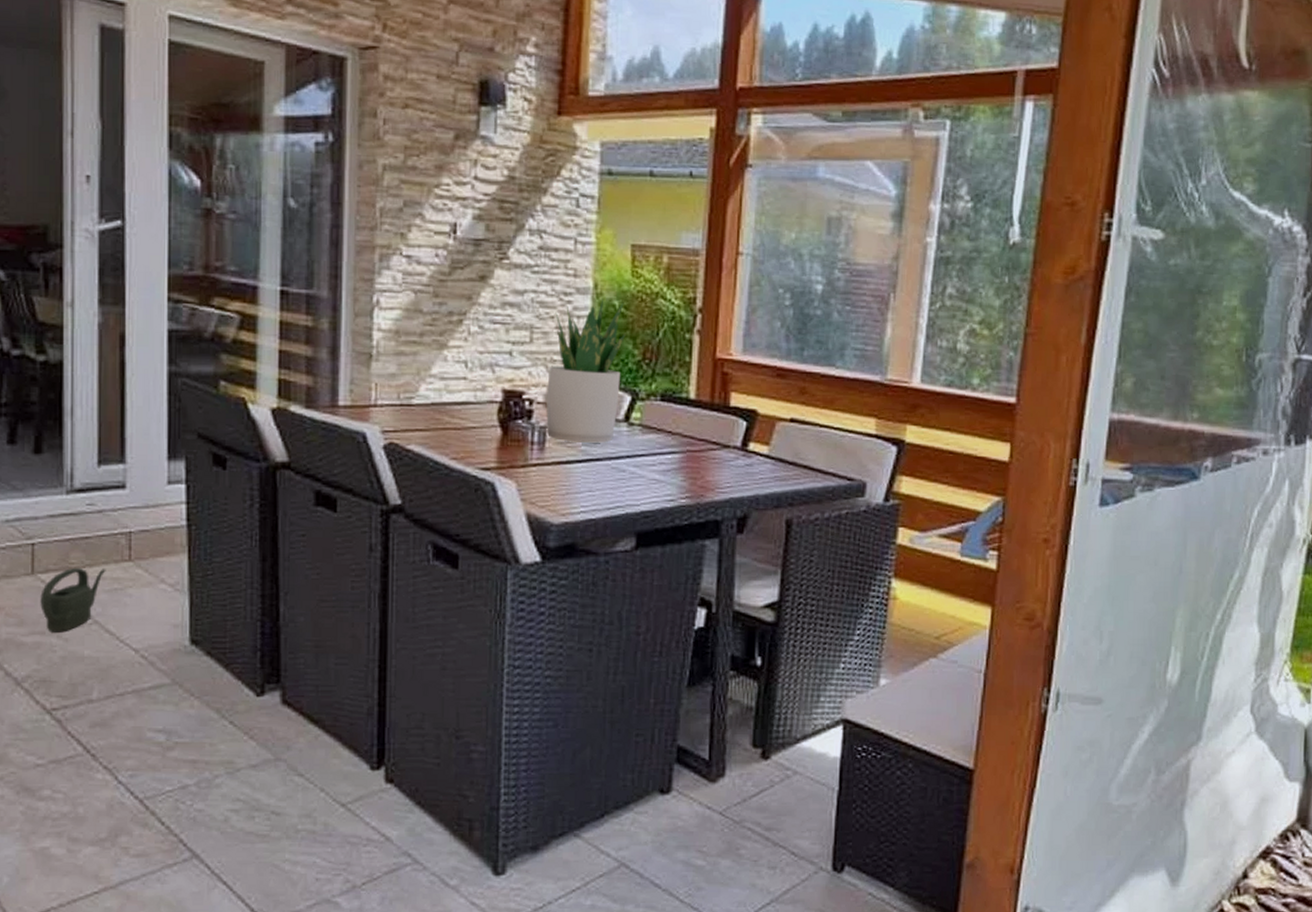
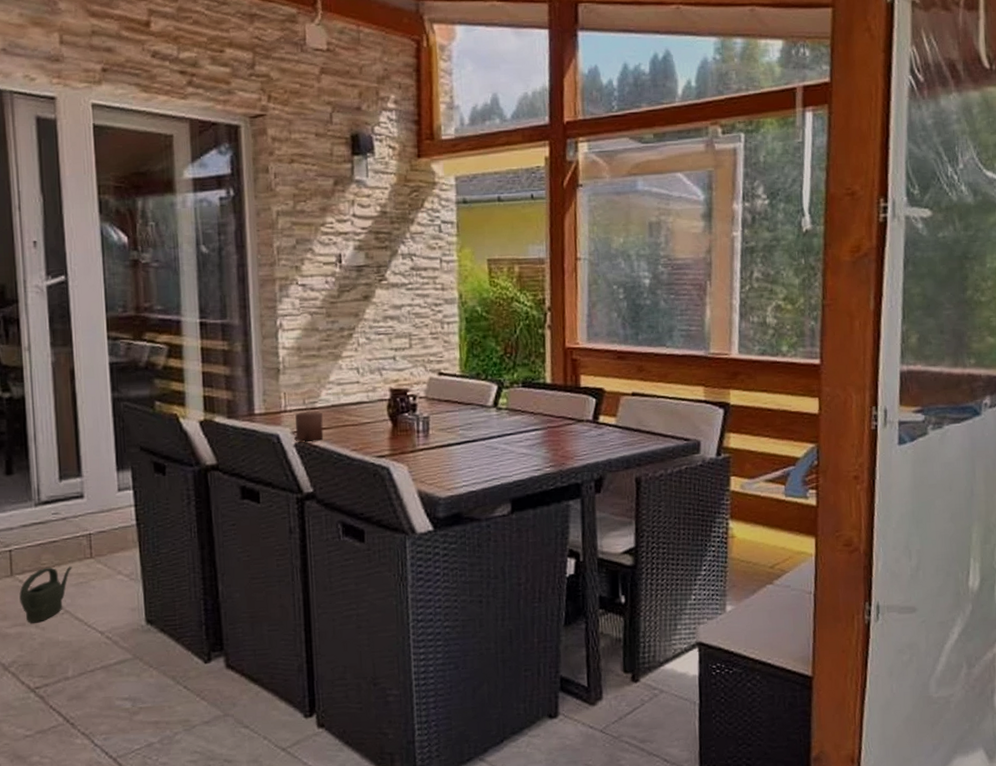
candle: none [385,401,419,444] -> present [295,406,324,442]
planter: present [546,299,626,443] -> none [427,306,489,428]

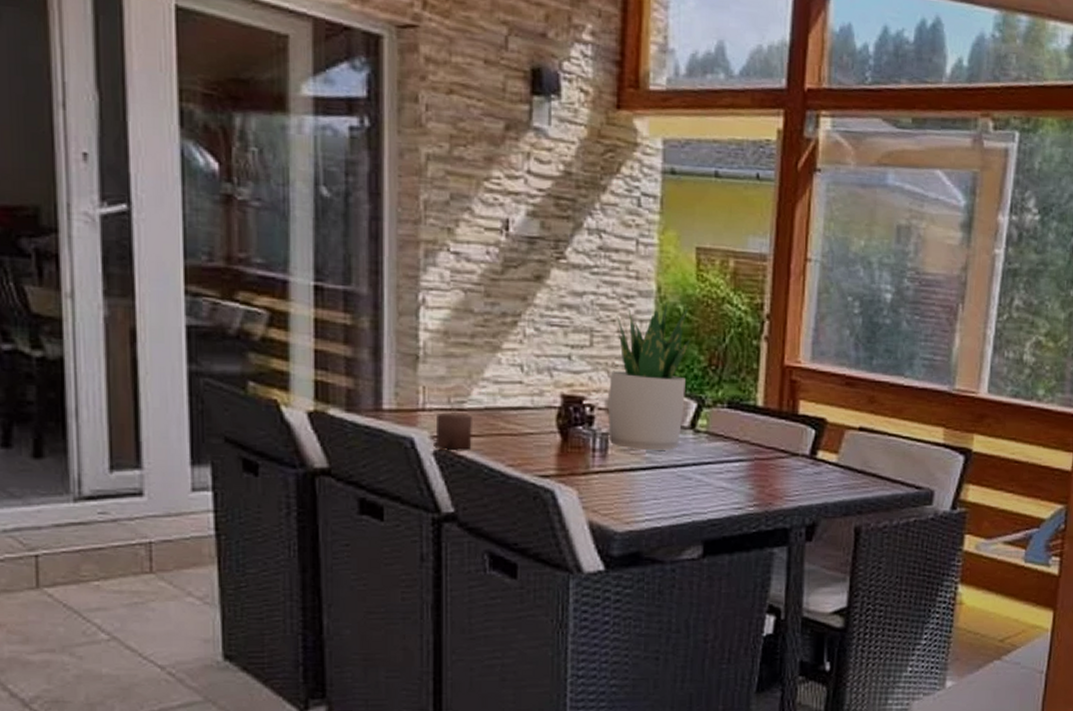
watering can: present [19,566,72,623] -> none [48,580,124,650]
planter: none [427,306,489,428] -> present [608,303,691,450]

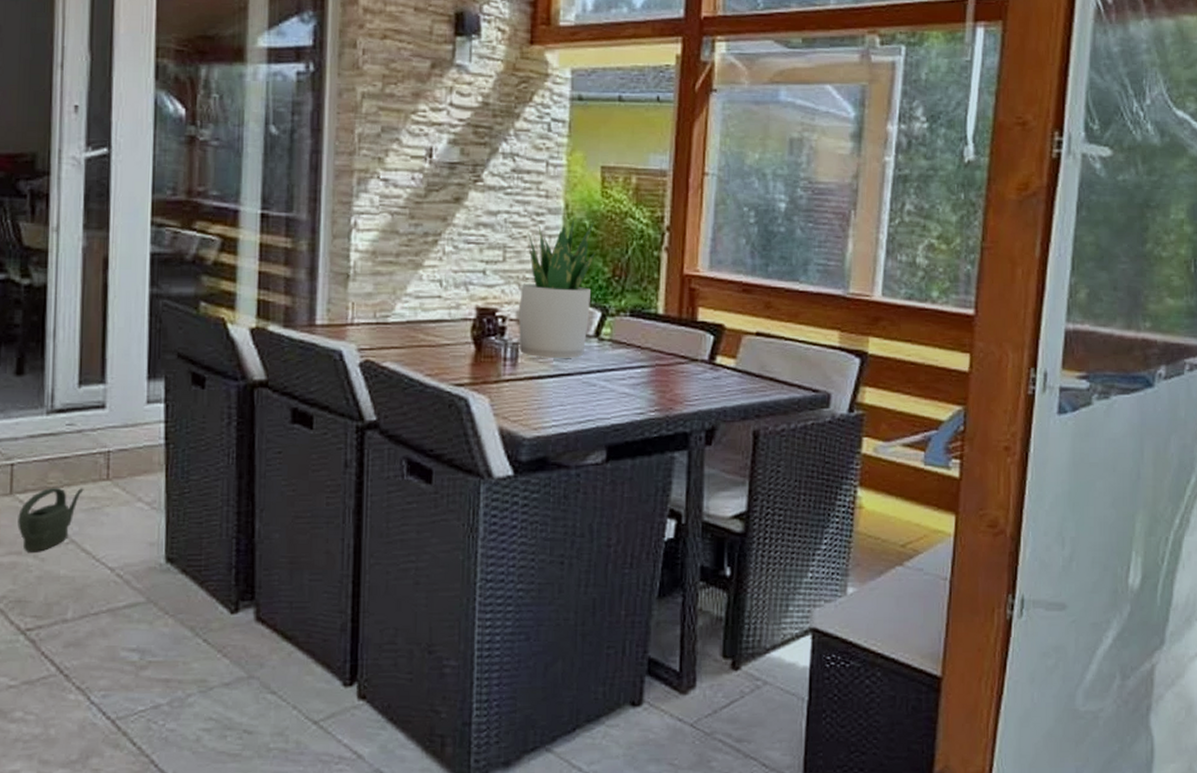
watering can: none [48,580,124,650] -> present [17,487,84,552]
candle: present [435,406,472,450] -> none [361,320,395,361]

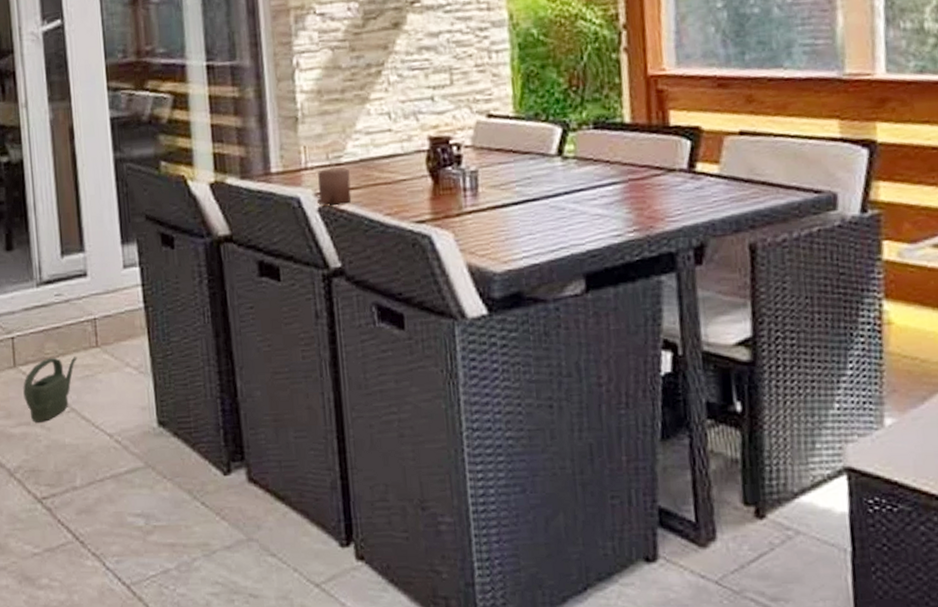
candle: none [361,320,395,361] -> present [318,161,352,205]
planter: present [519,219,596,358] -> none [472,29,550,184]

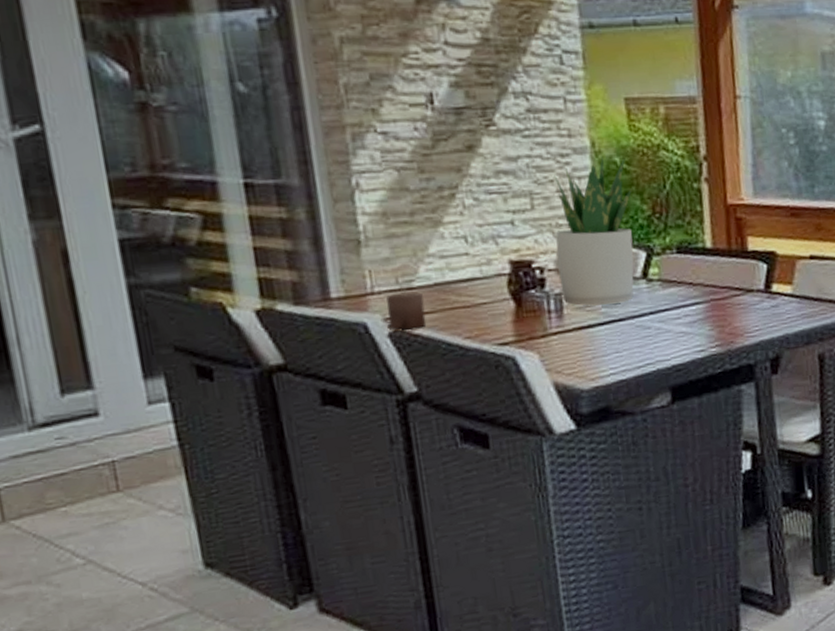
watering can: present [23,357,77,422] -> none [17,504,92,580]
planter: none [472,29,550,184] -> present [554,157,635,306]

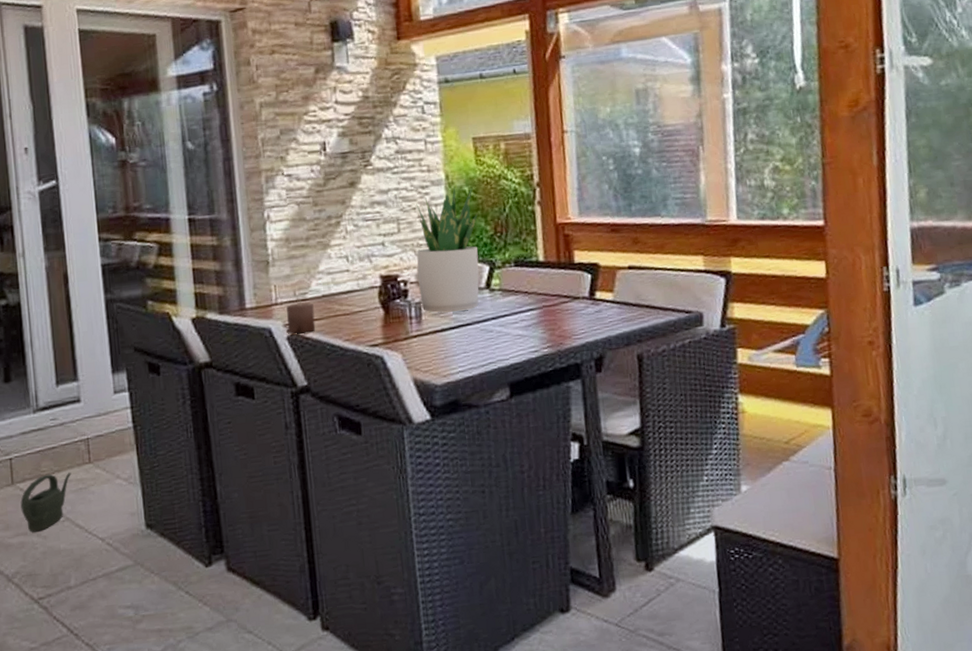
watering can: none [17,504,92,580] -> present [20,472,72,532]

